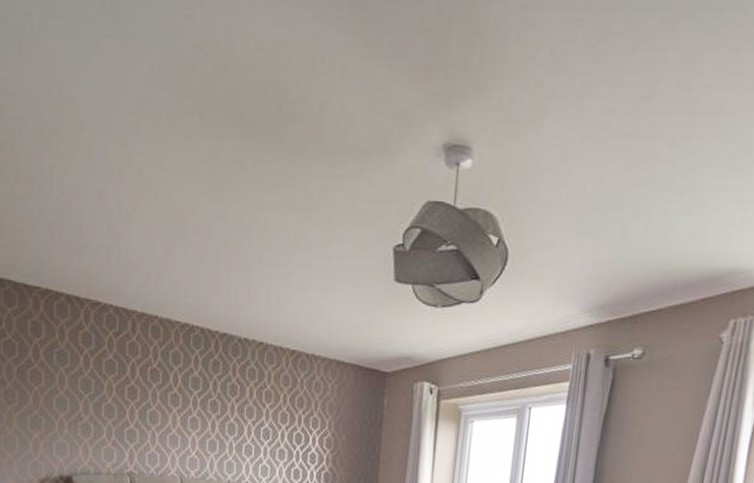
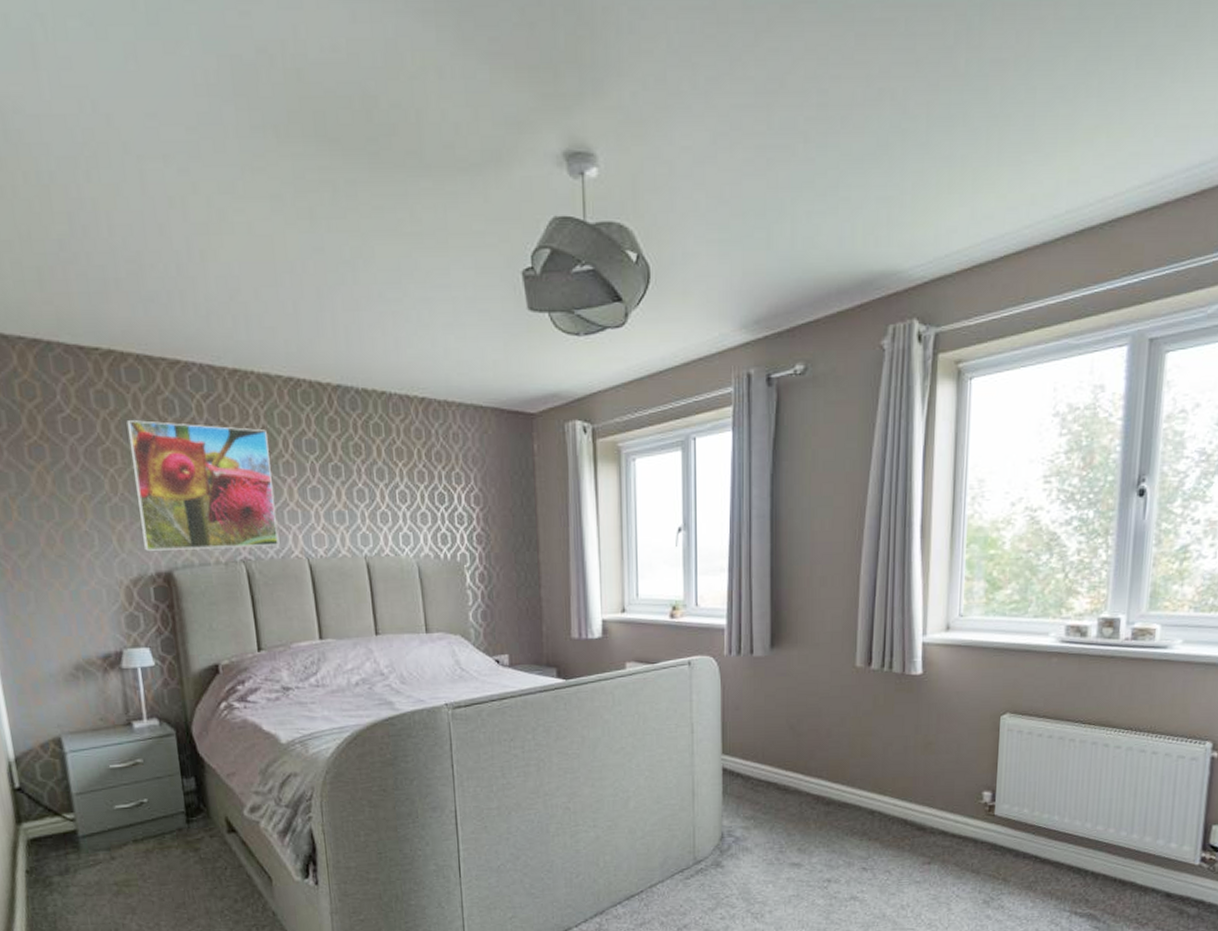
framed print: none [52,348,162,464] -> present [126,420,280,551]

